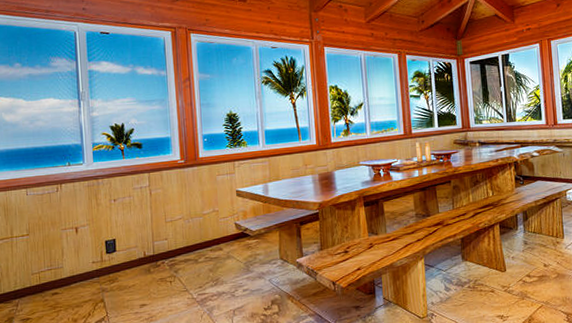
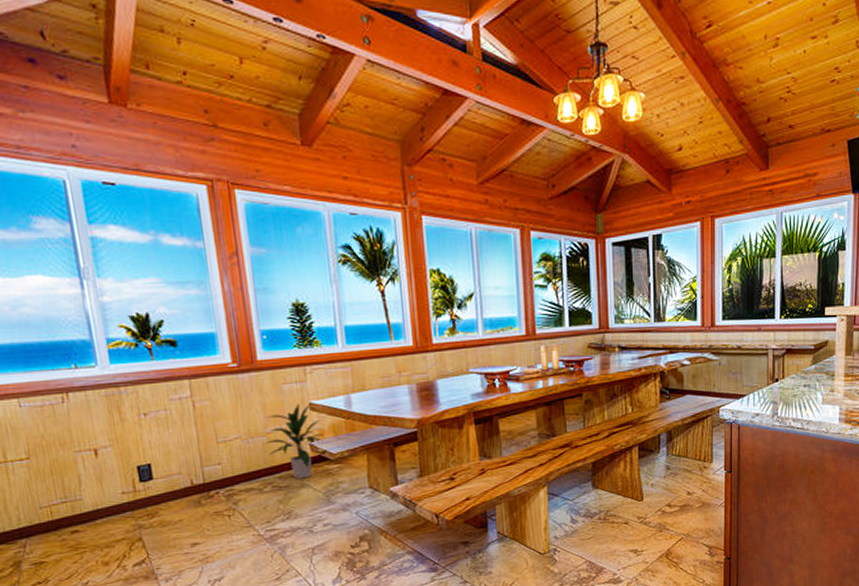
indoor plant: none [202,189,247,252] -> present [265,402,325,479]

